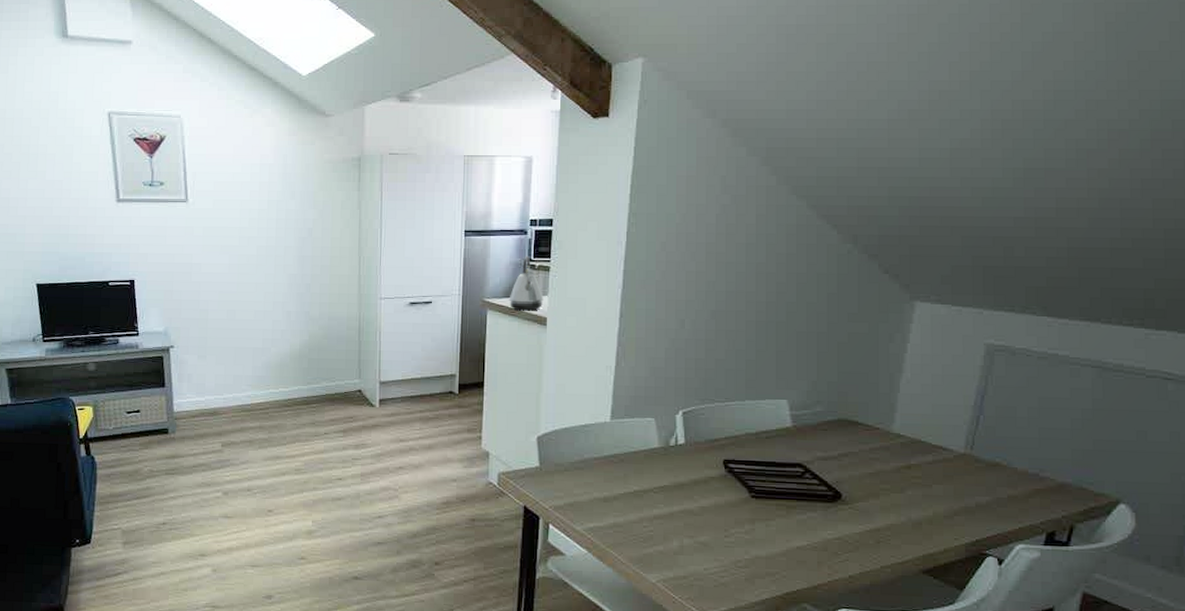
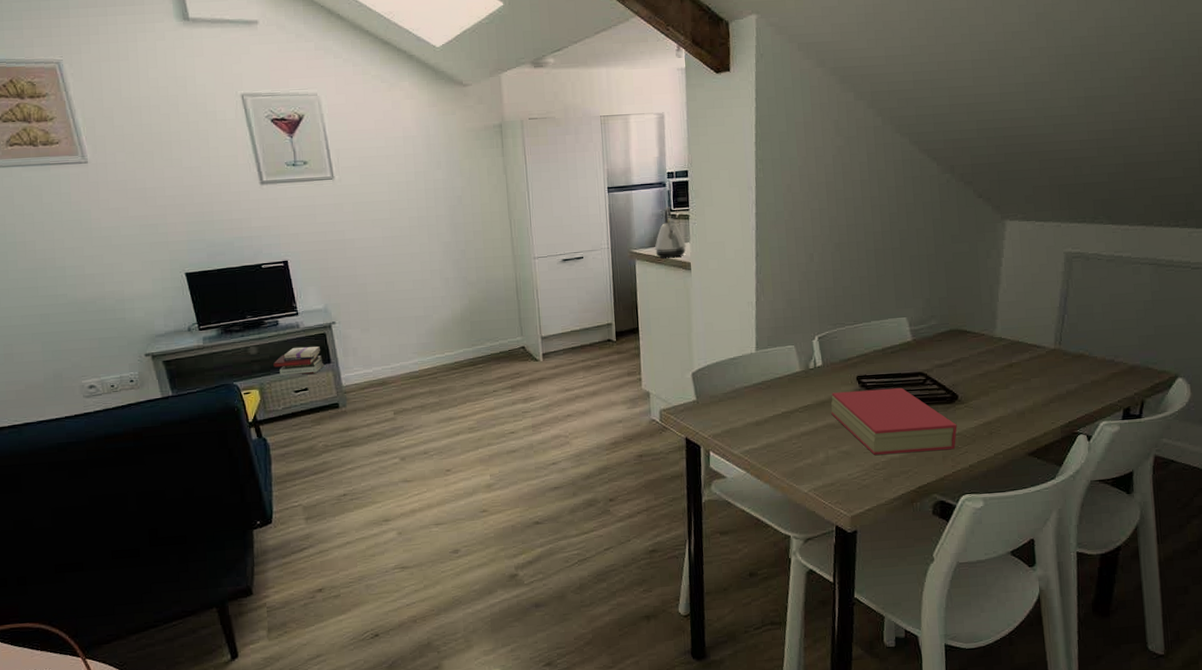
books: none [109,367,159,397] -> present [273,346,325,376]
book: none [690,475,838,556] -> present [831,387,957,455]

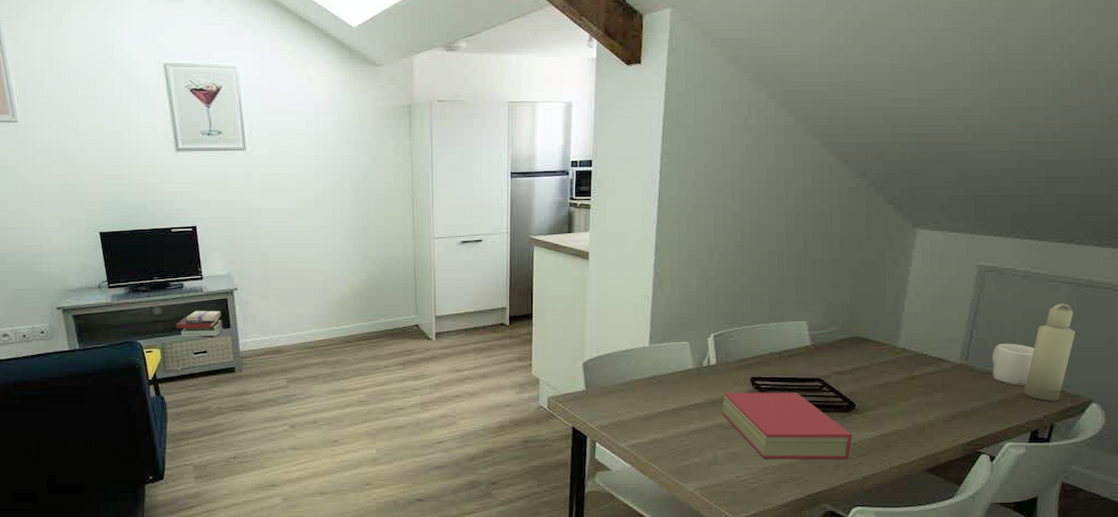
kettle: present [654,206,686,258] -> none [553,194,586,246]
mug: none [1083,325,1123,366] -> present [992,343,1035,386]
bottle: none [1114,284,1159,380] -> present [1023,303,1075,402]

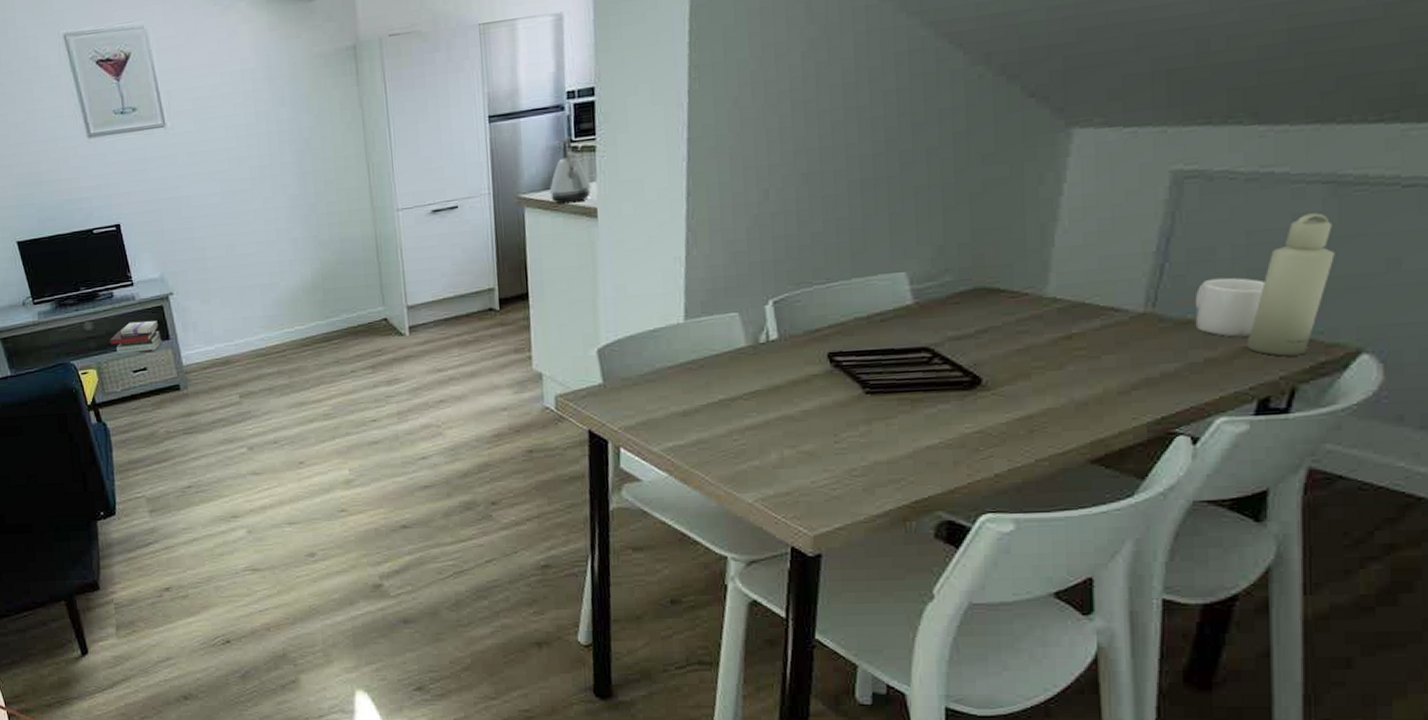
kettle: none [553,194,586,246] -> present [549,136,592,204]
book: present [722,392,853,460] -> none [789,368,978,457]

